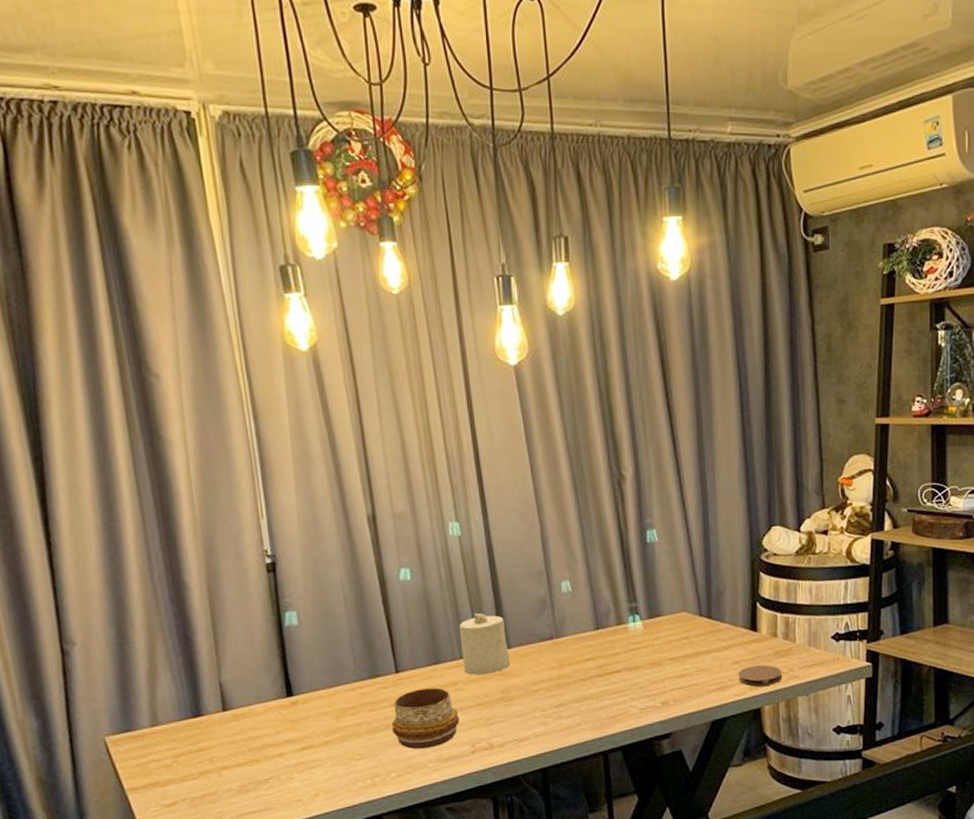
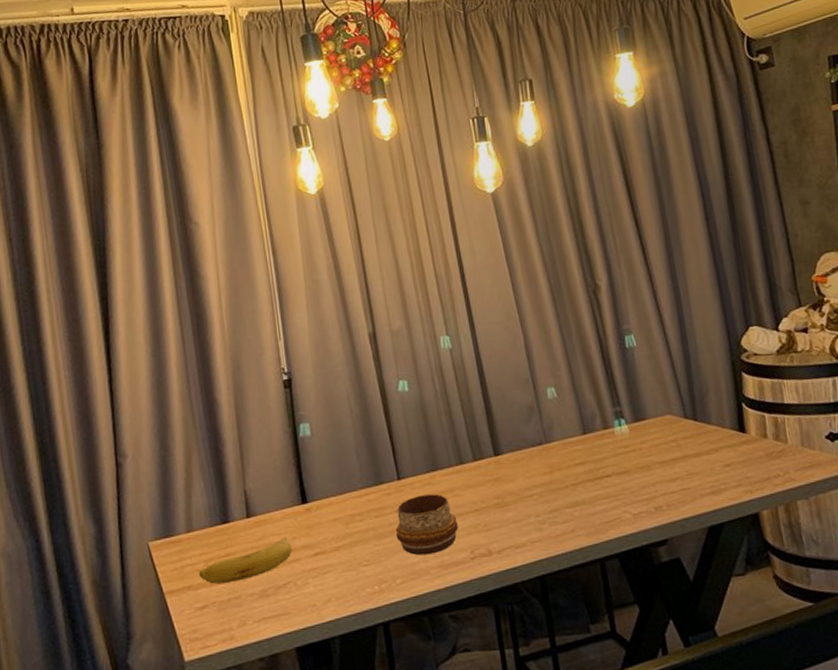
fruit: none [166,731,276,780] -> present [198,537,293,584]
candle: present [458,612,510,675] -> none [453,420,503,481]
coaster: present [737,665,783,687] -> none [730,467,778,490]

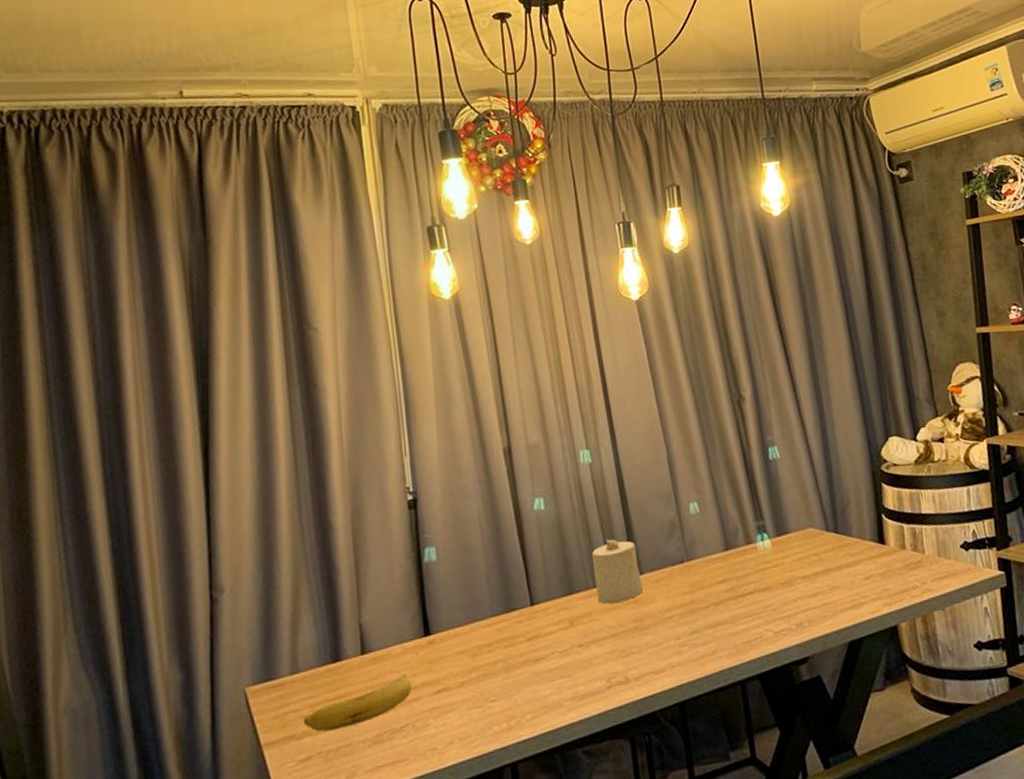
decorative bowl: present [396,494,458,556] -> none [527,619,594,687]
candle: none [453,420,503,481] -> present [591,539,643,604]

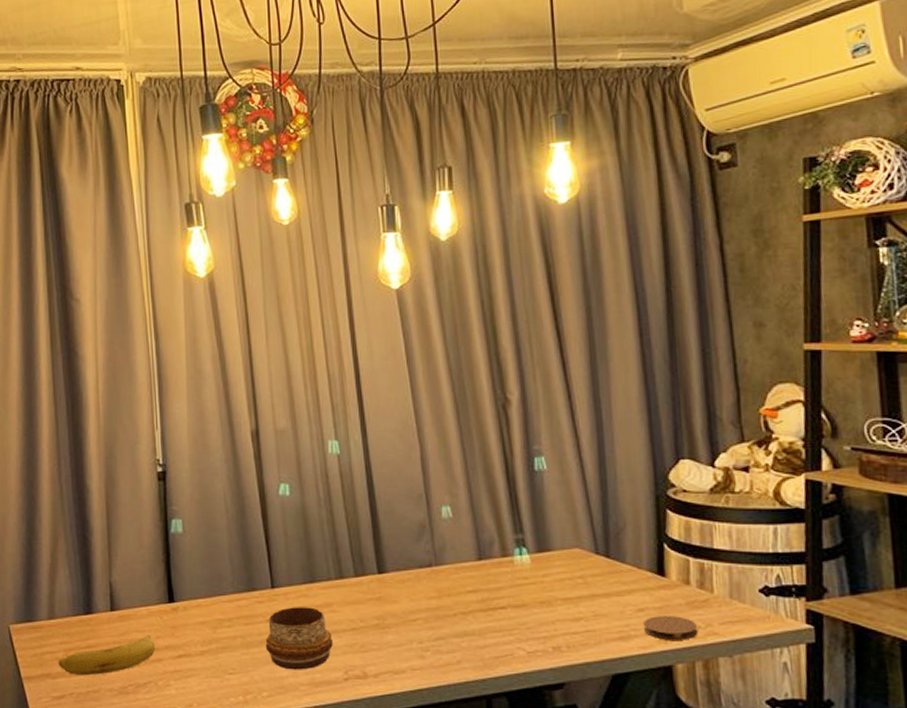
decorative bowl: none [527,619,594,687] -> present [265,607,333,670]
candle: present [591,539,643,604] -> none [335,533,386,597]
coaster: none [870,579,916,603] -> present [642,616,699,640]

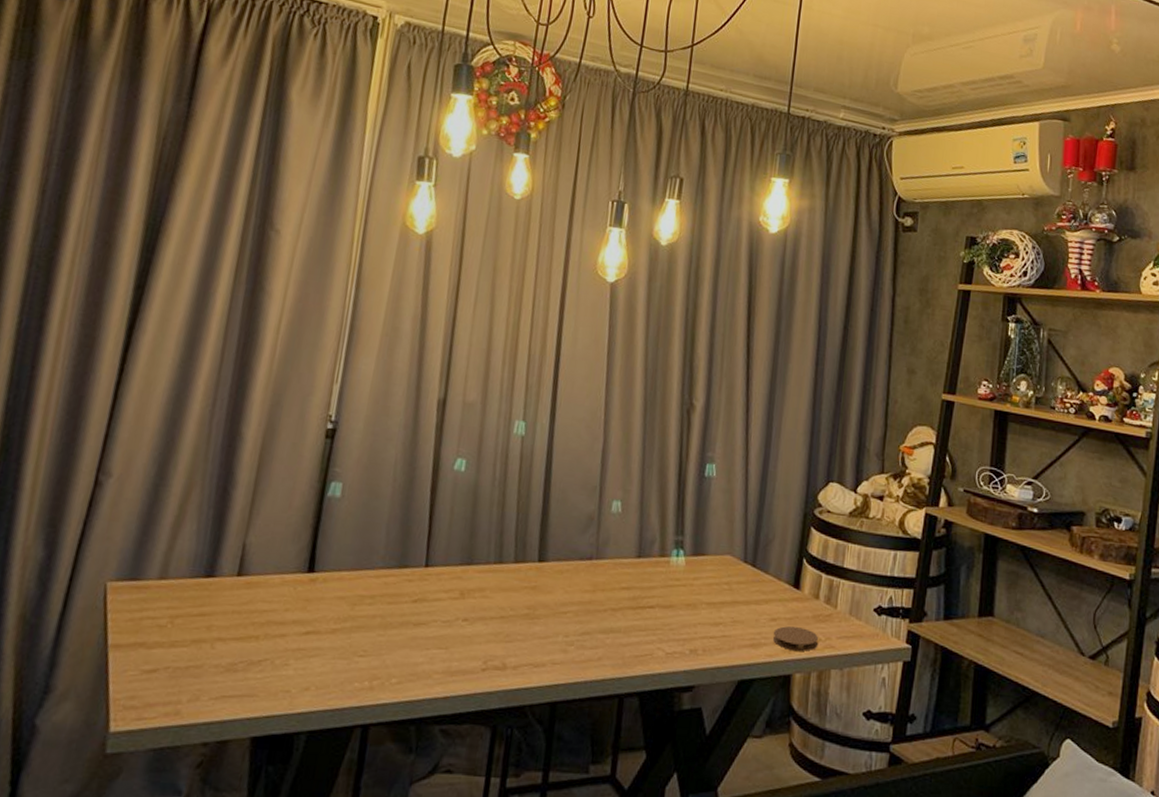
fruit: present [58,635,156,675] -> none [158,606,282,648]
decorative bowl: present [265,607,333,670] -> none [405,588,479,657]

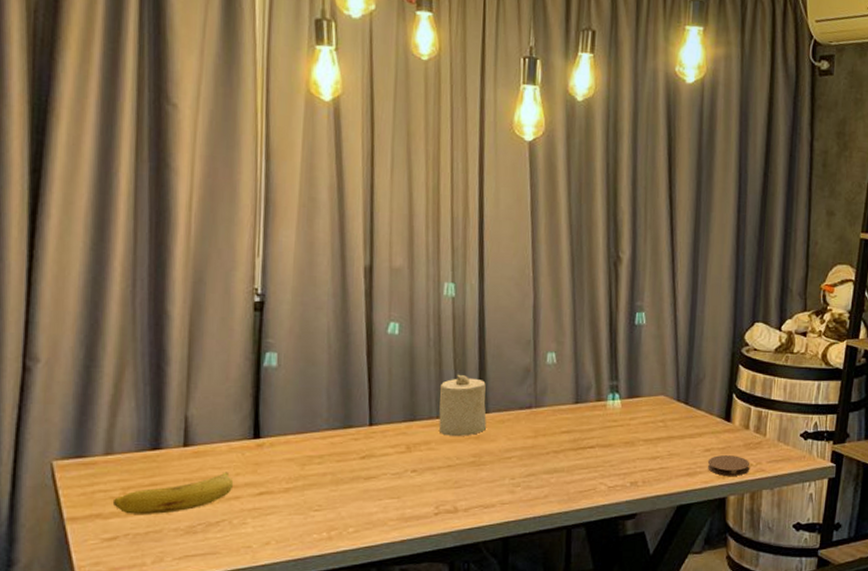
fruit: none [158,606,282,648] -> present [112,472,234,514]
candle: none [495,517,548,585] -> present [438,374,487,436]

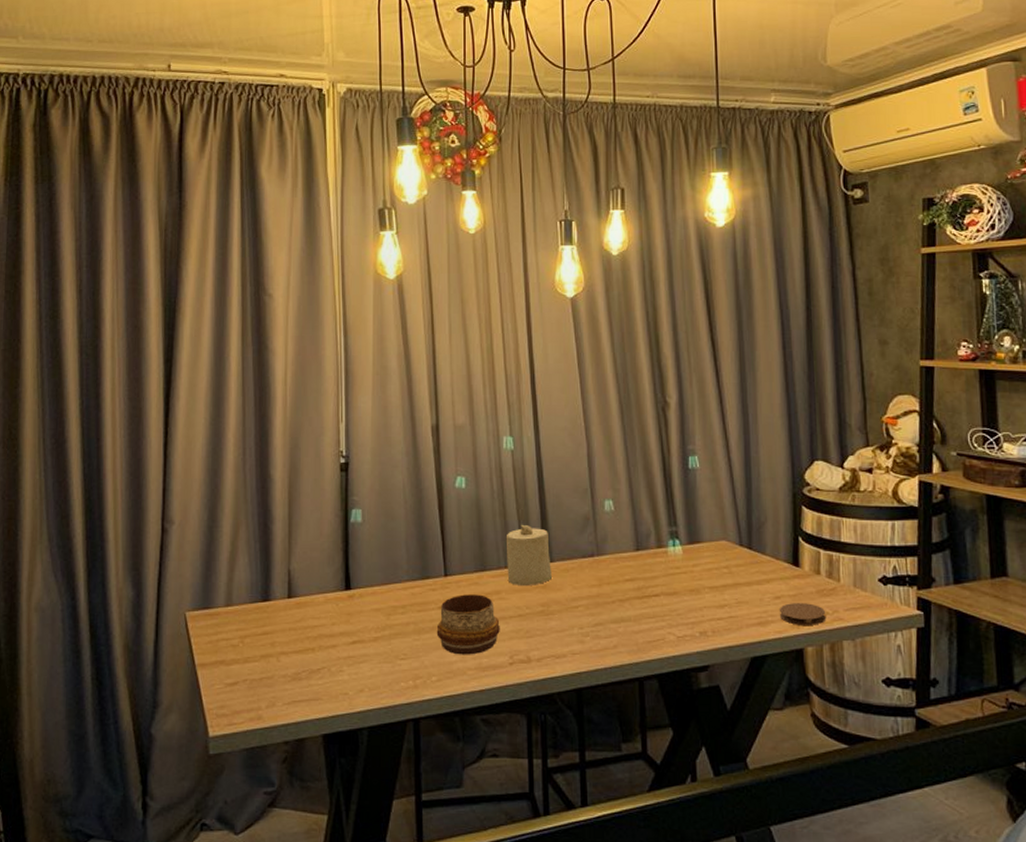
fruit: present [112,472,234,514] -> none [233,622,331,661]
decorative bowl: none [356,444,427,506] -> present [436,594,500,655]

